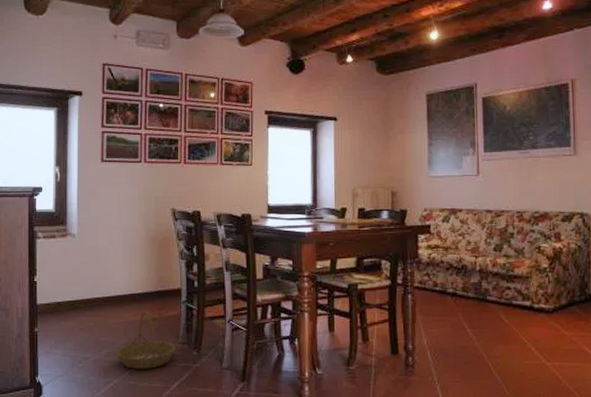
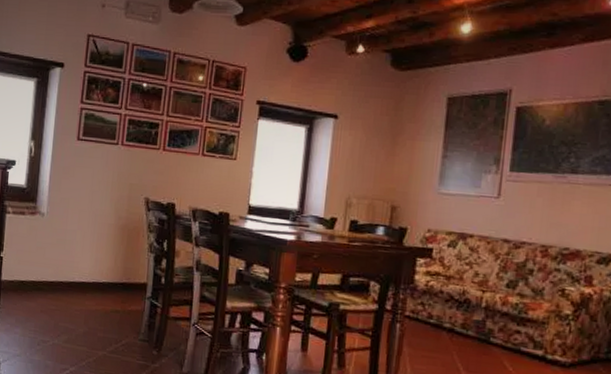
basket: present [116,311,177,369] -> none [74,301,137,362]

